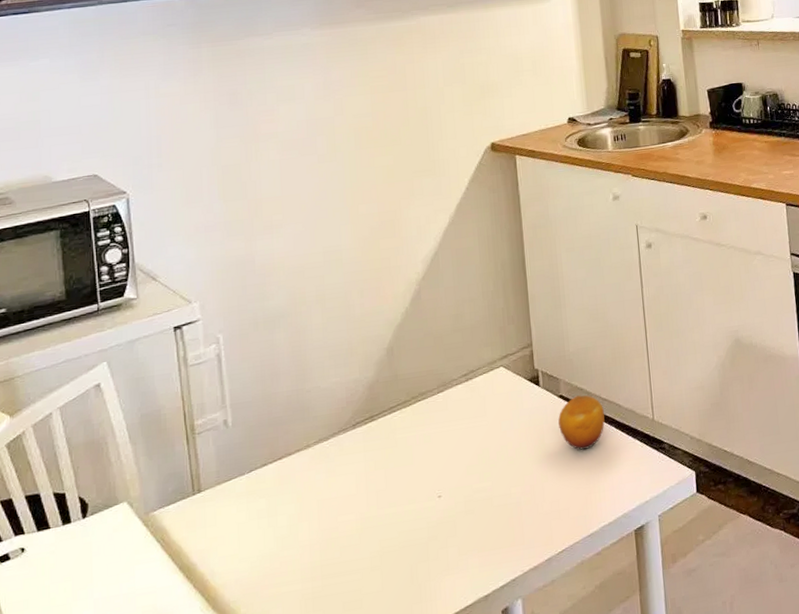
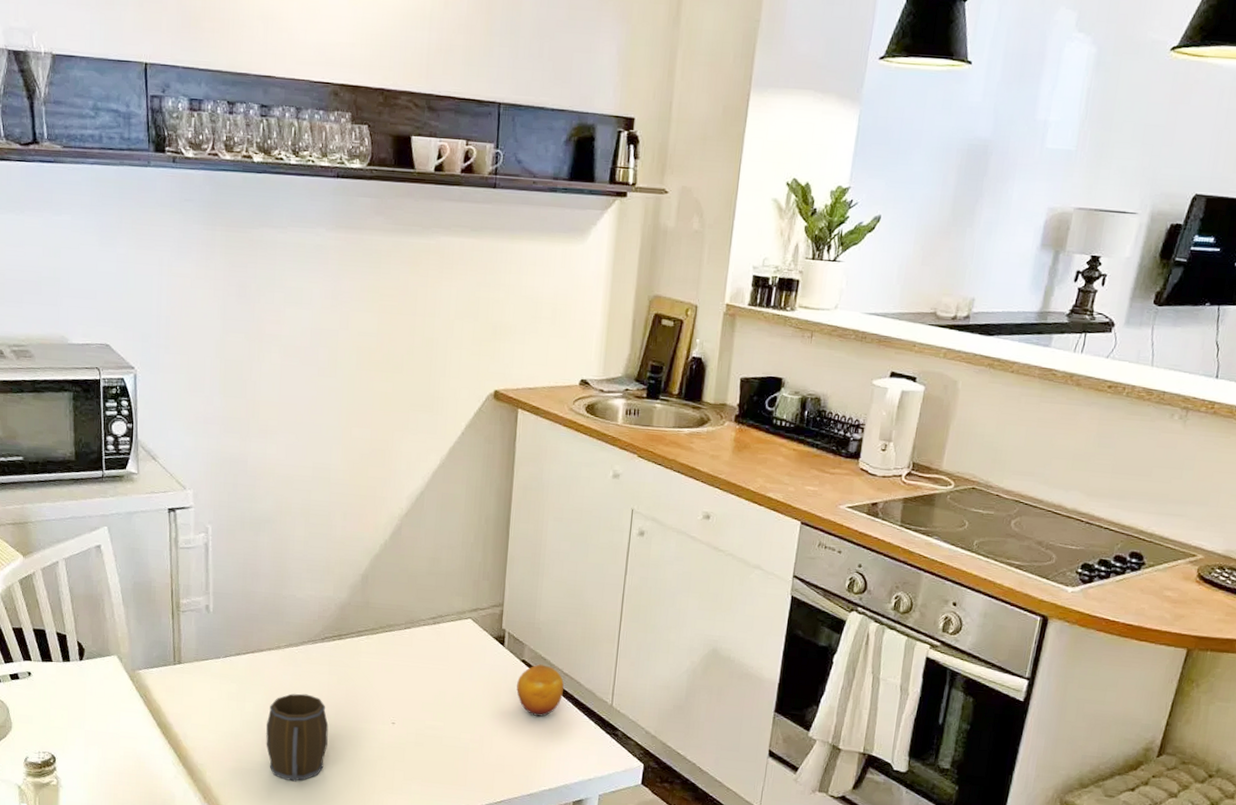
mug: none [303,489,373,593] -> present [266,693,329,782]

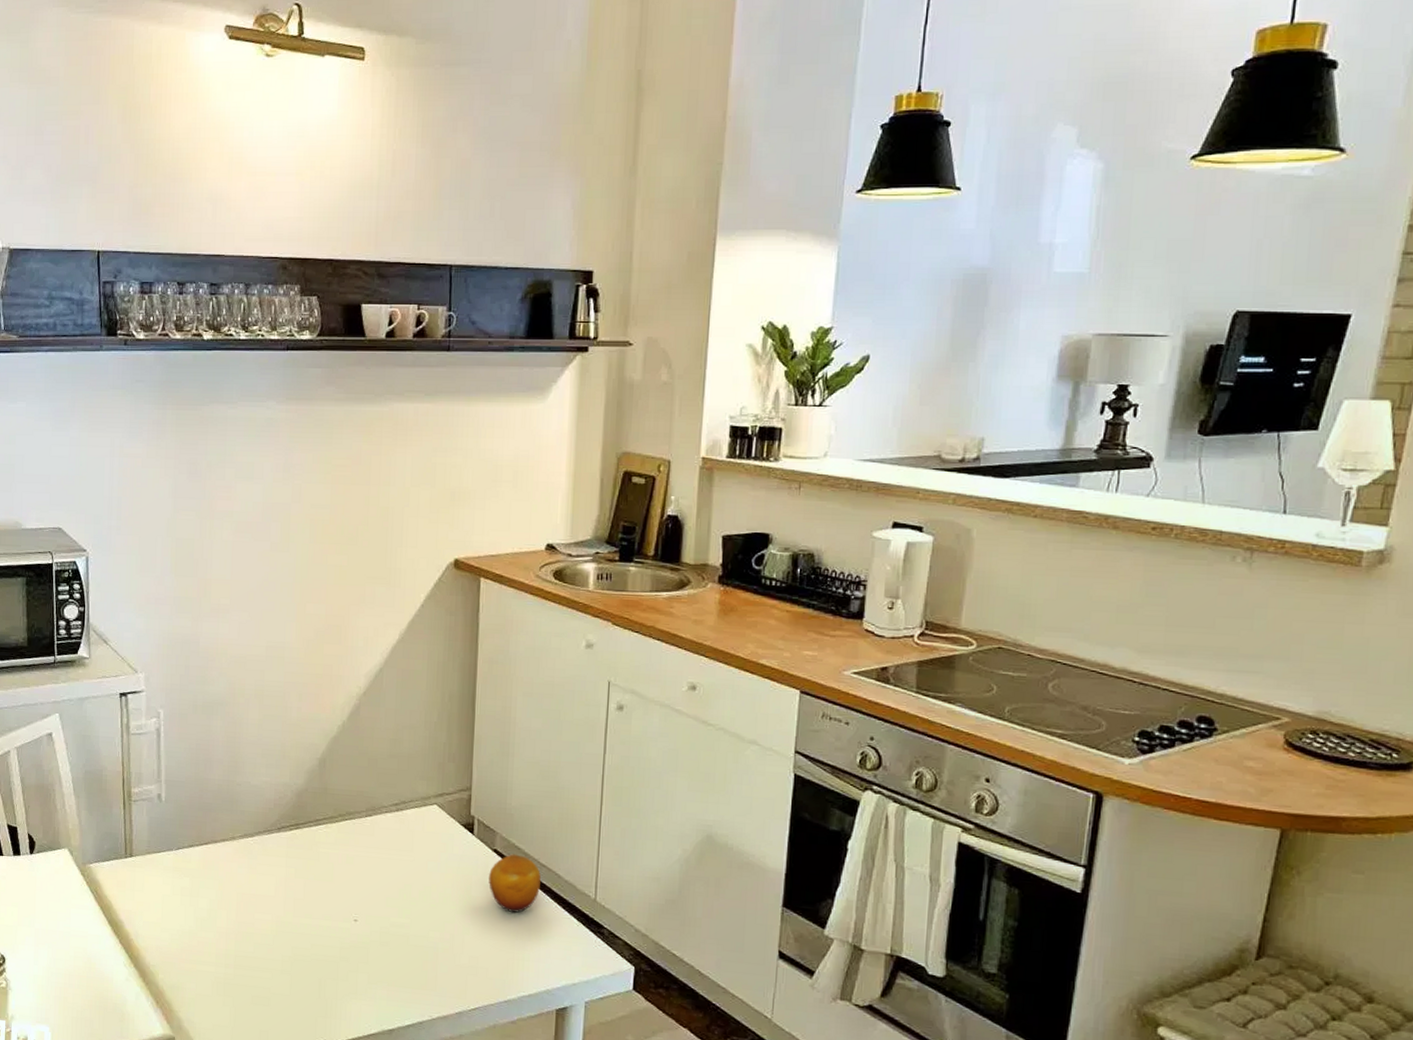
mug: present [266,693,329,782] -> none [221,888,287,986]

